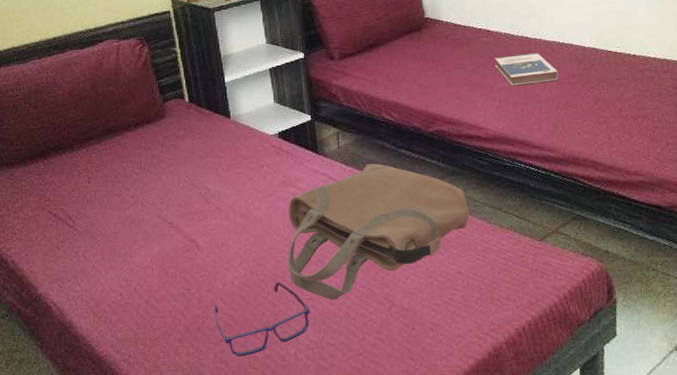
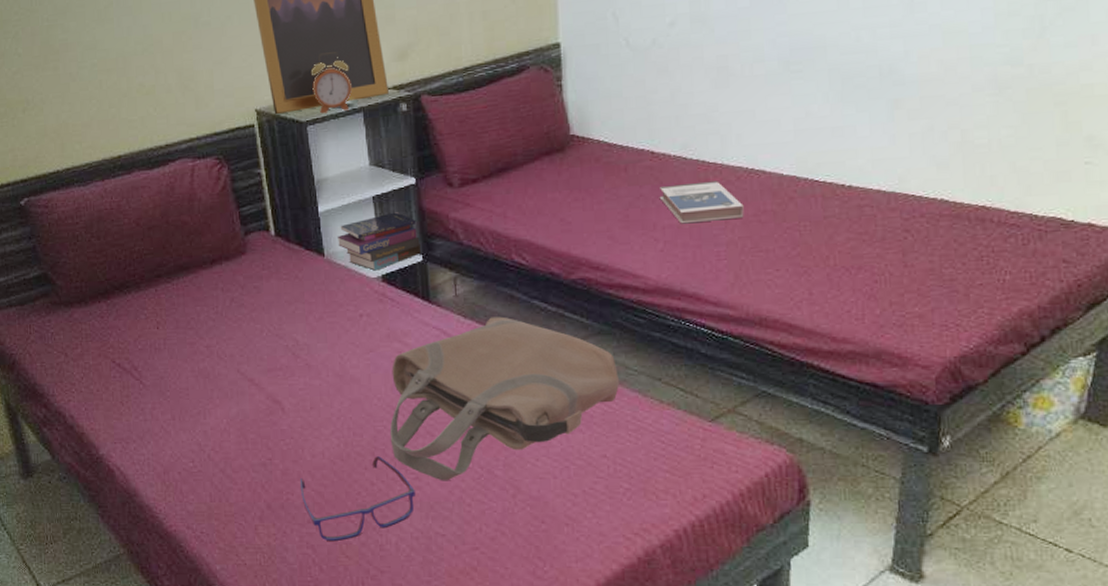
books: none [240,81,309,129] -> present [337,212,421,271]

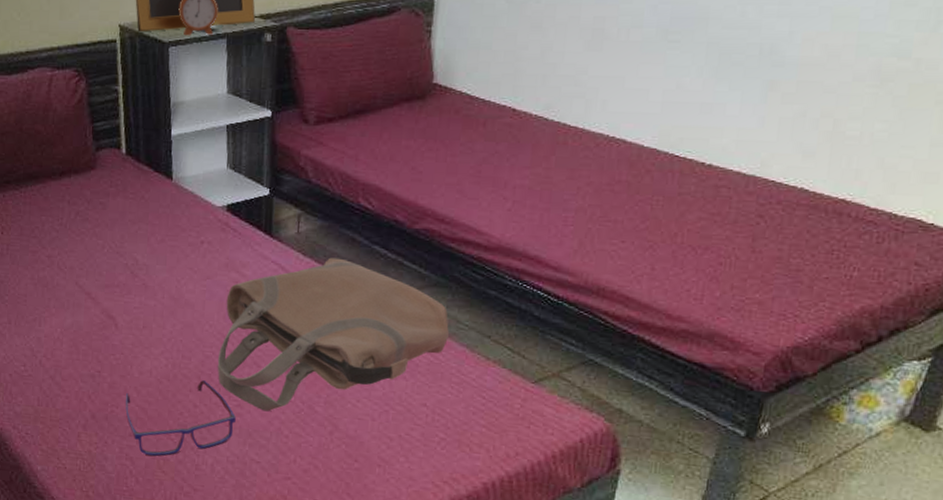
books: present [337,212,421,271] -> none [186,143,269,200]
hardback book: present [659,181,744,224] -> none [514,145,599,186]

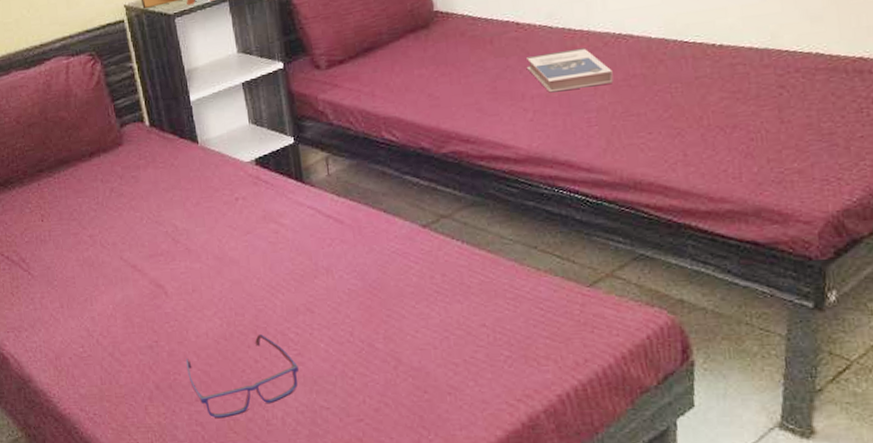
tote bag: present [217,257,449,412] -> none [269,193,495,356]
hardback book: none [514,145,599,186] -> present [526,48,614,93]

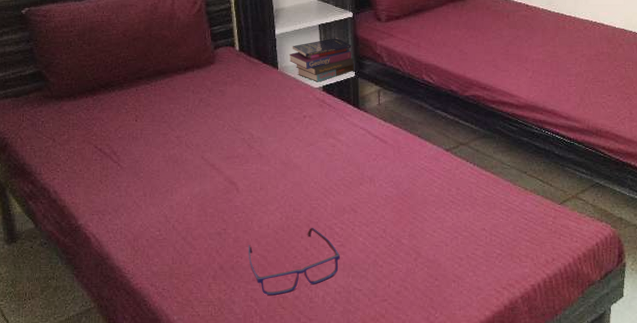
books: none [209,97,292,155] -> present [289,38,354,82]
hardback book: present [526,48,614,93] -> none [530,29,589,59]

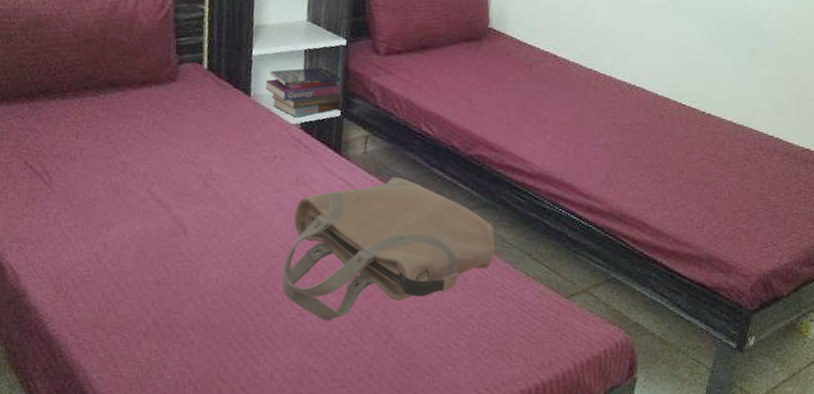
eyeglasses: present [248,228,340,295] -> none [188,289,297,364]
tote bag: none [322,122,496,248] -> present [282,177,496,321]

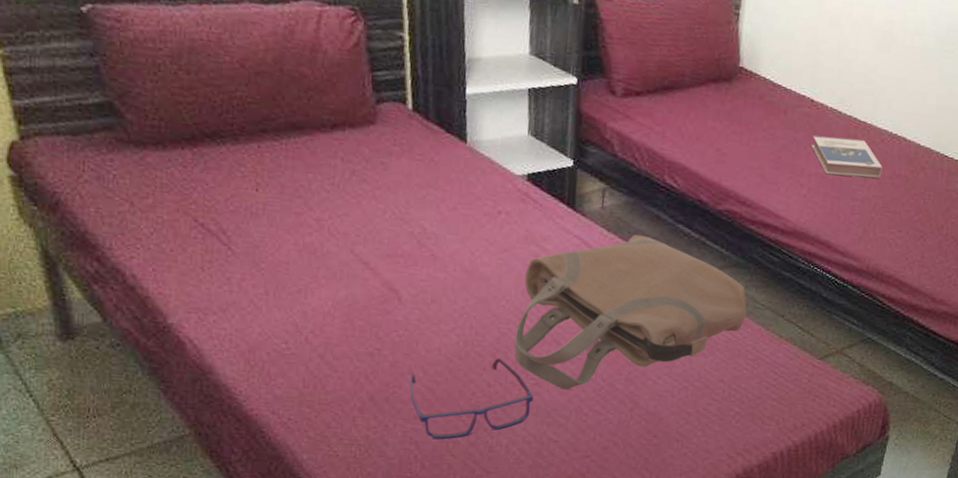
eyeglasses: none [188,289,297,364] -> present [409,358,534,439]
books: present [265,67,341,118] -> none [483,109,573,168]
hardback book: none [554,86,622,126] -> present [811,134,883,178]

